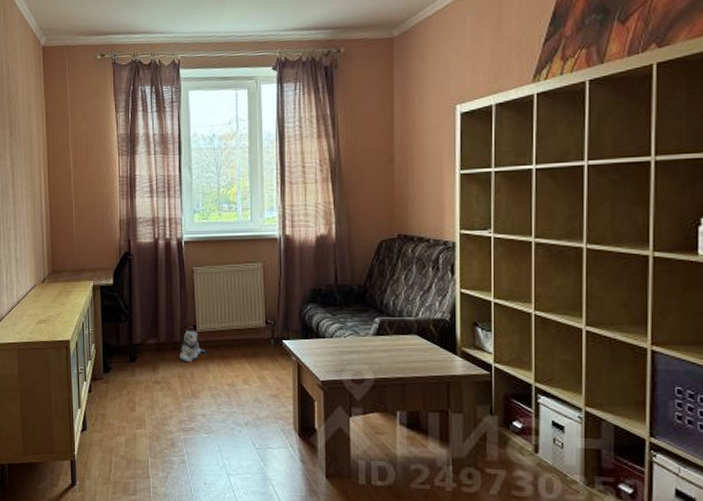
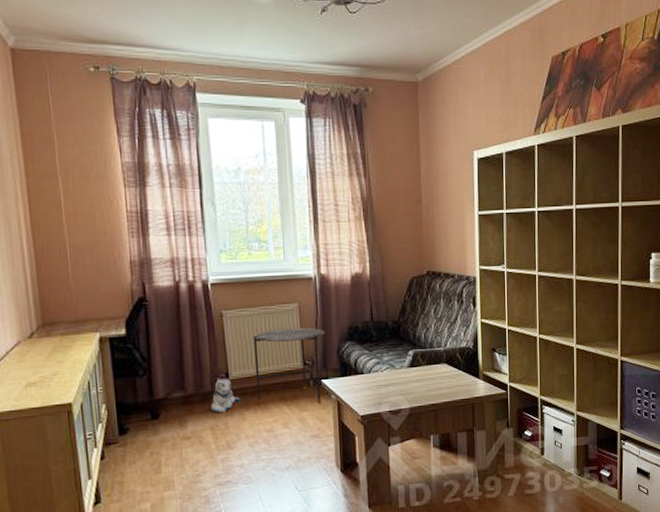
side table: none [220,285,288,363] -> present [253,326,326,405]

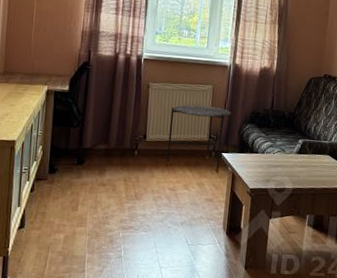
plush toy: present [211,378,242,413] -> none [127,139,154,168]

